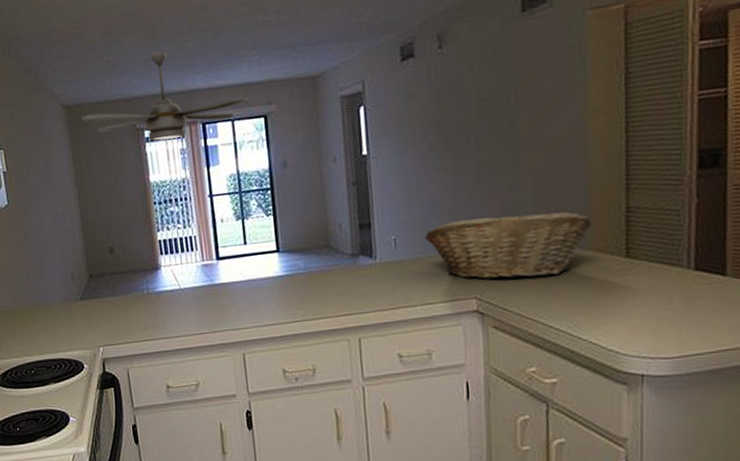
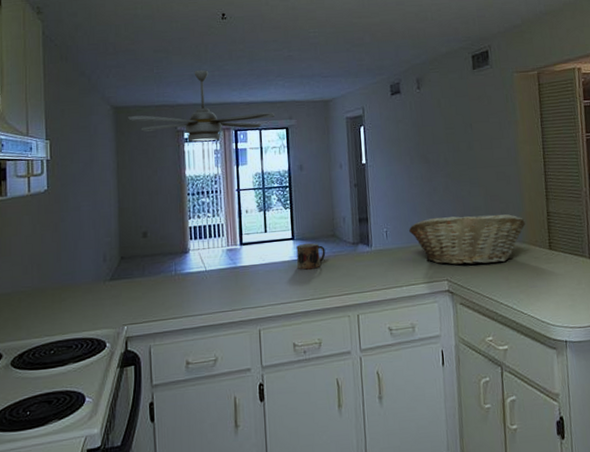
mug: none [282,255,318,288] -> present [296,242,326,271]

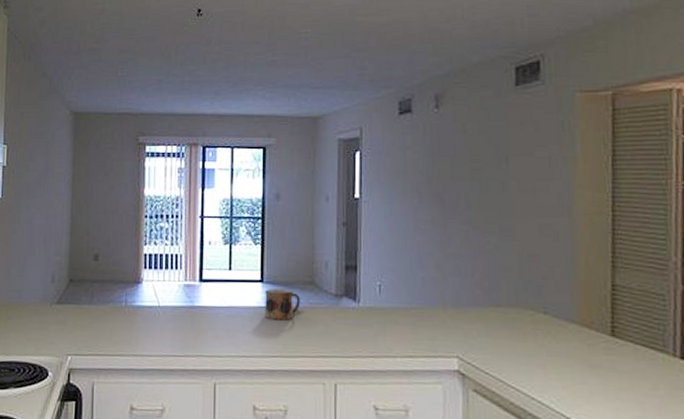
ceiling fan: present [127,69,275,142] -> none [86,74,252,158]
fruit basket: present [409,214,526,265] -> none [410,275,577,345]

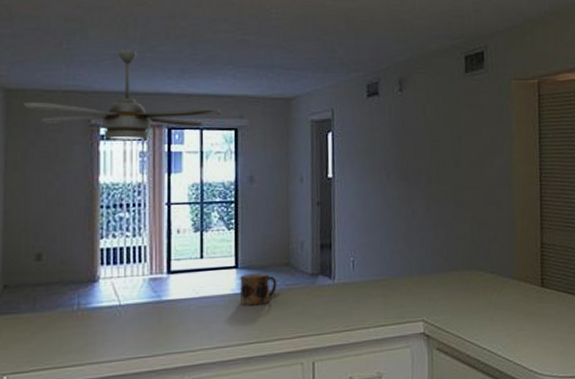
ceiling fan: none [86,74,252,158] -> present [22,48,222,141]

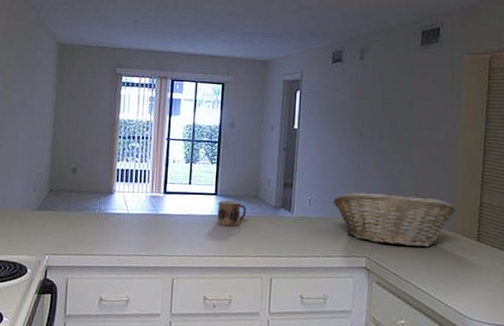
ceiling fan: present [22,48,222,141] -> none [70,16,213,88]
fruit basket: none [381,244,516,304] -> present [333,193,455,248]

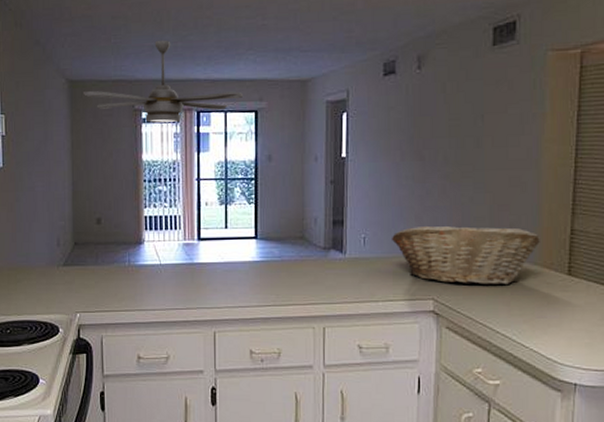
ceiling fan: none [70,16,213,88] -> present [82,40,244,123]
mug: present [216,200,247,228] -> none [258,243,292,274]

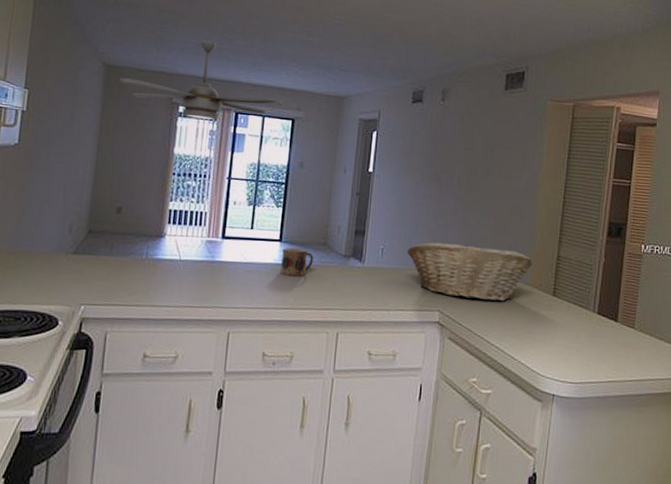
mug: none [258,243,292,274] -> present [279,247,314,278]

